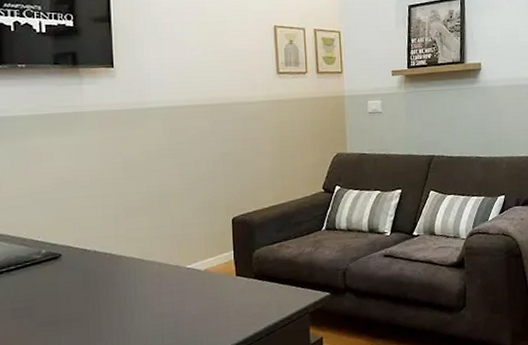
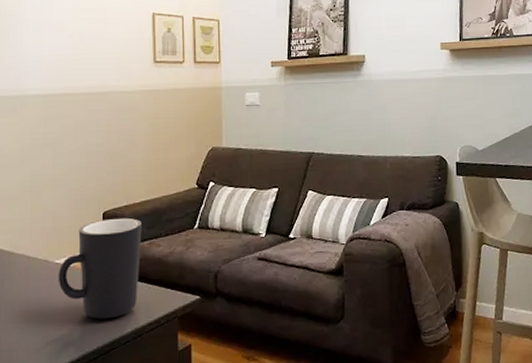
mug: none [190,222,271,319] -> present [58,217,142,320]

